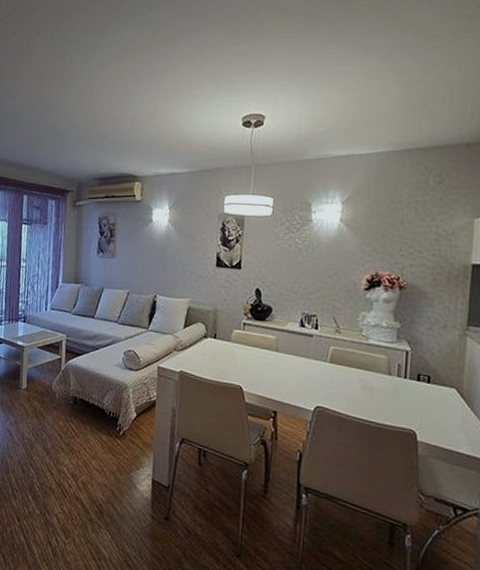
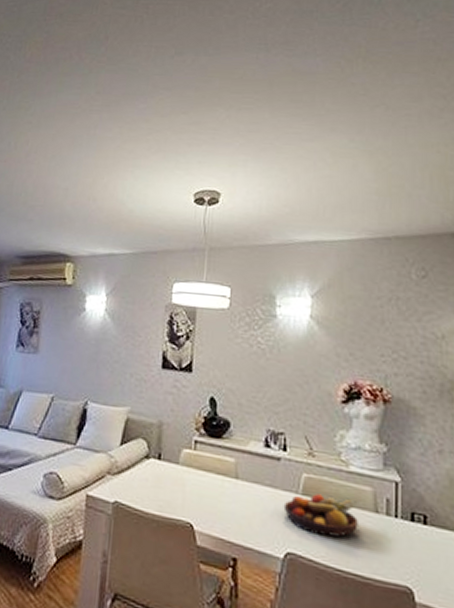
fruit bowl: none [314,362,374,394] -> present [283,494,358,538]

